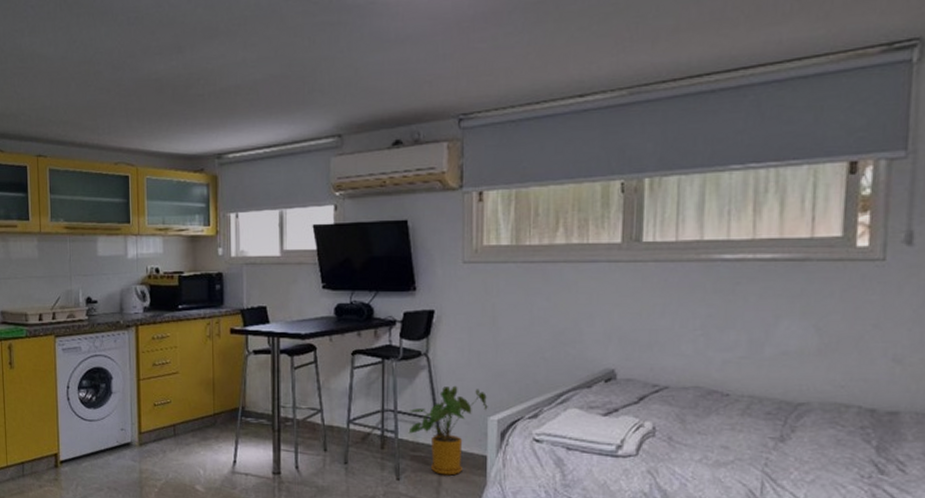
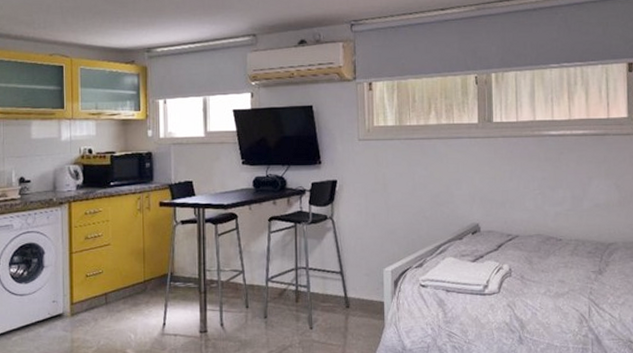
house plant: present [407,385,488,476] -> none [317,243,383,321]

